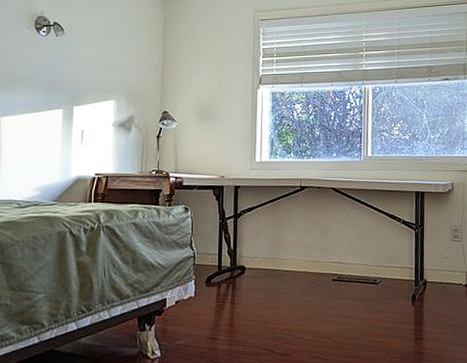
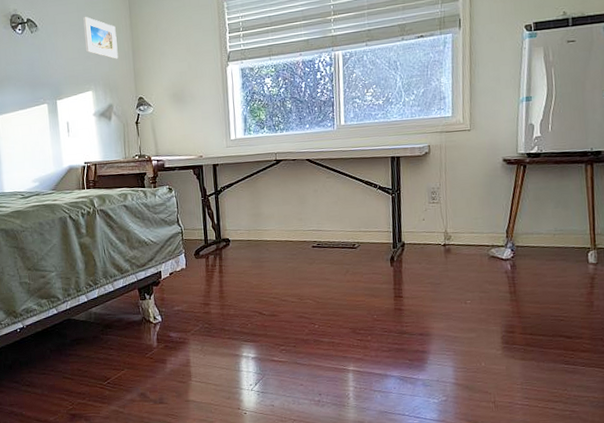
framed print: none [113,27,147,71] -> present [83,17,118,59]

